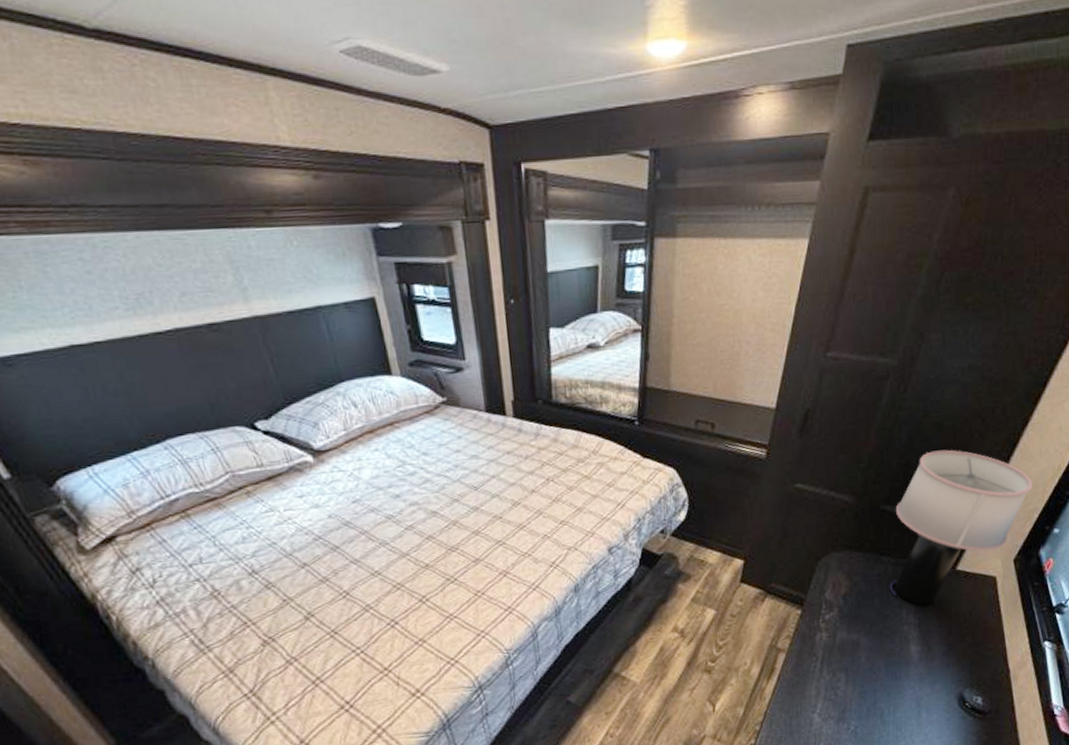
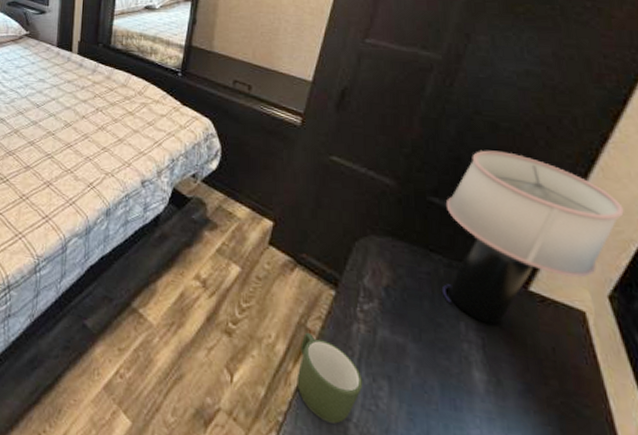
mug: none [770,651,825,719] -> present [296,332,363,424]

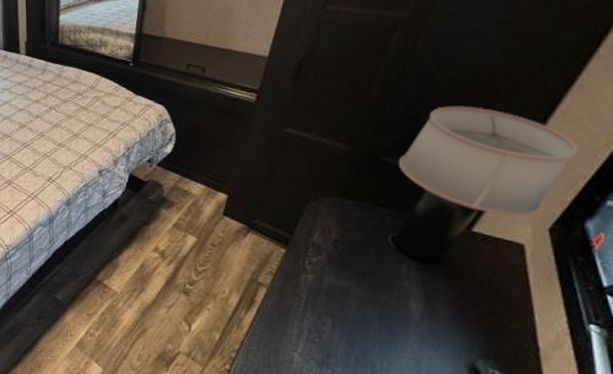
mug: present [296,332,363,424] -> none [248,285,309,355]

